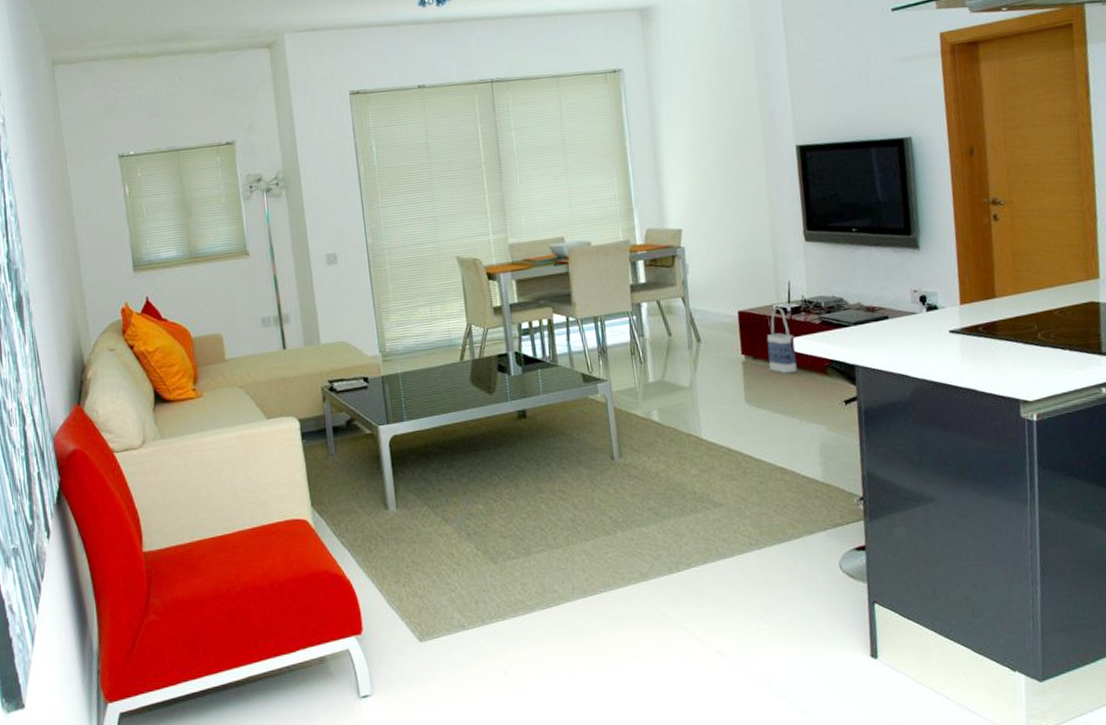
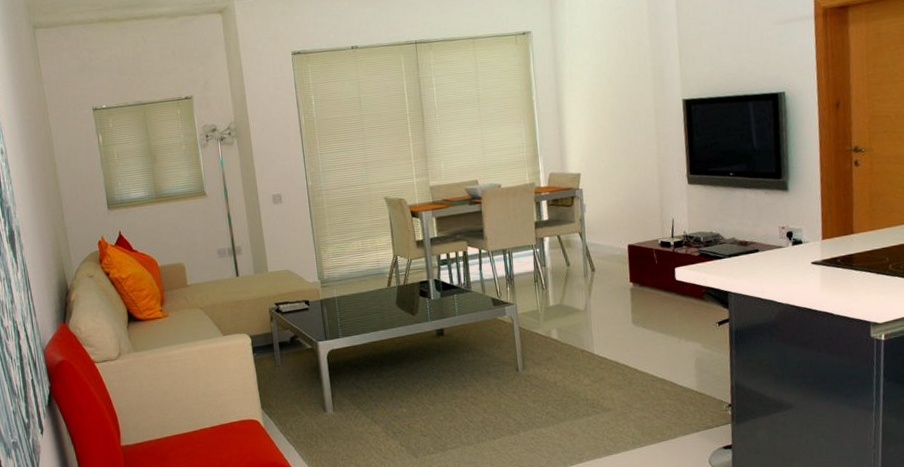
bag: present [767,307,797,374] -> none [652,241,678,299]

